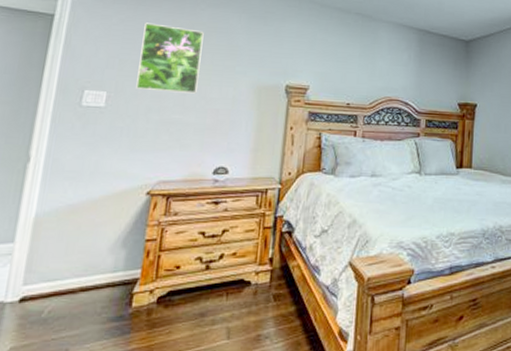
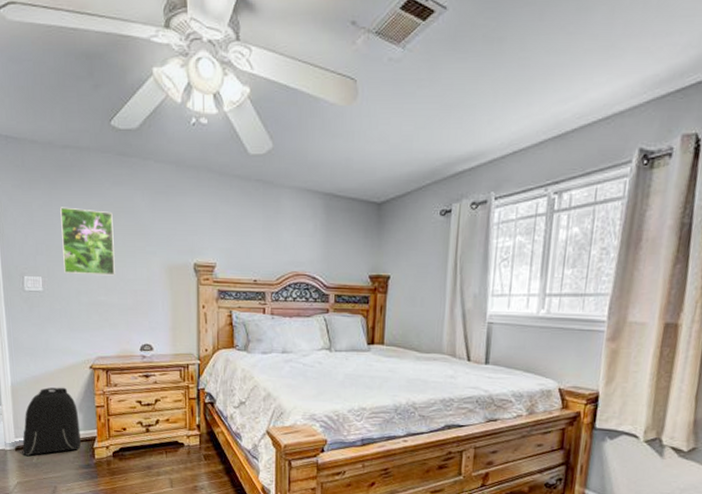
backpack: none [28,217,121,309] -> present [22,387,82,456]

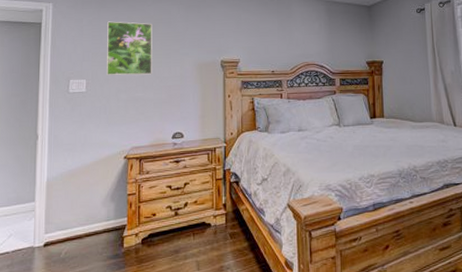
backpack: present [22,387,82,456] -> none [50,178,112,251]

